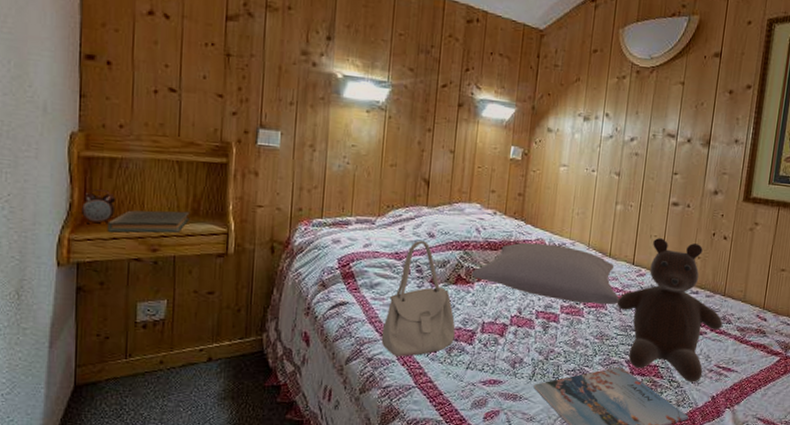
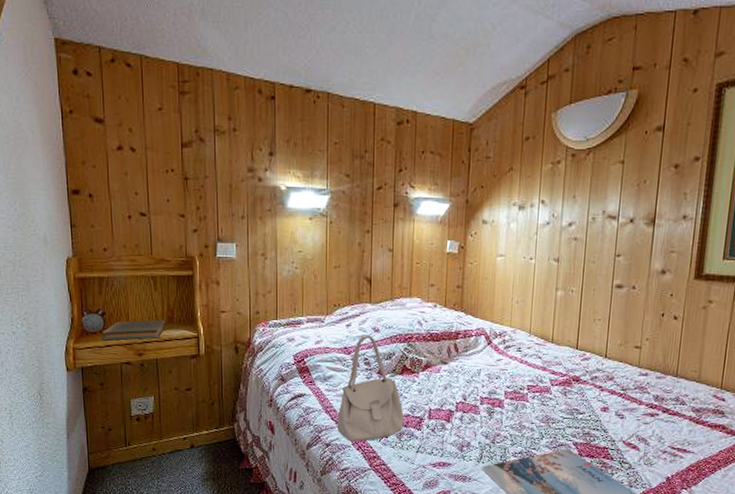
pillow: present [471,242,620,305] -> none [416,332,564,390]
teddy bear: present [616,238,723,383] -> none [561,322,676,464]

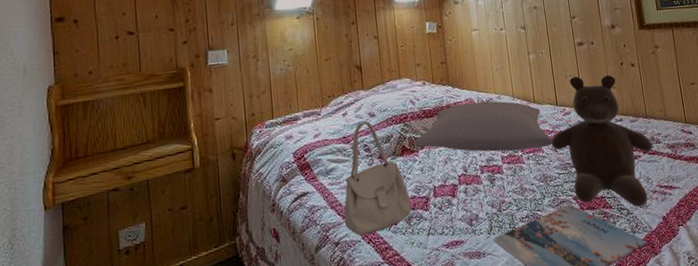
alarm clock: present [80,305,107,335] -> none [61,131,92,166]
book: present [101,320,166,341] -> none [86,136,157,169]
pillow: none [416,332,564,390] -> present [414,101,553,152]
teddy bear: none [561,322,676,464] -> present [551,75,653,207]

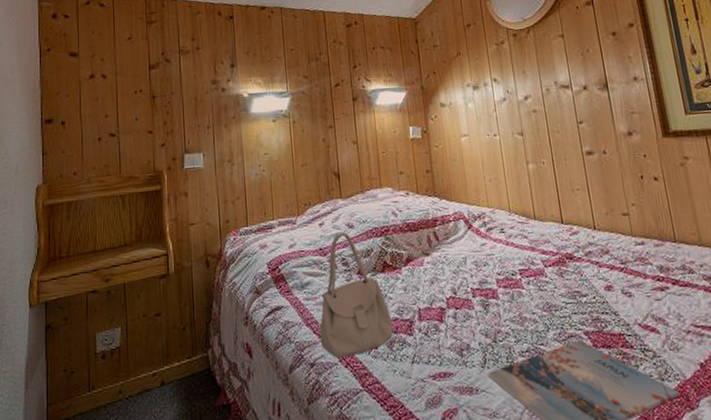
pillow: present [414,101,553,152] -> none [397,216,558,274]
teddy bear: present [551,75,653,207] -> none [555,190,685,349]

